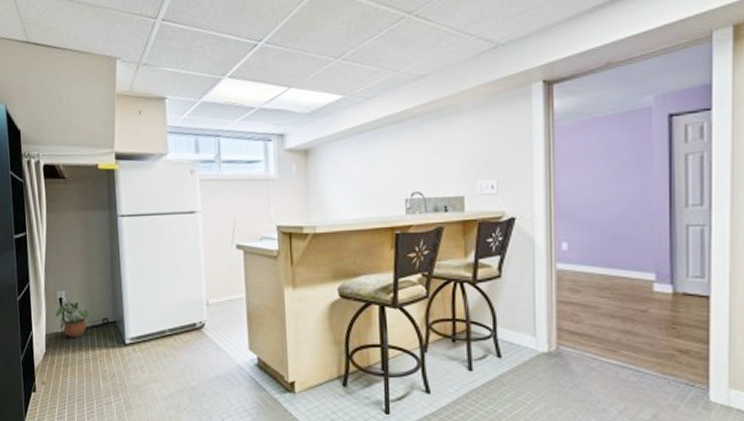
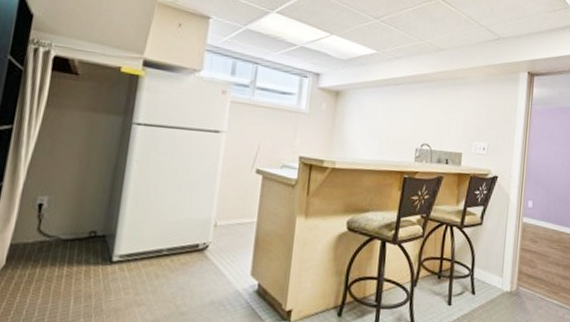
potted plant: present [55,299,90,338] -> none [28,206,75,251]

